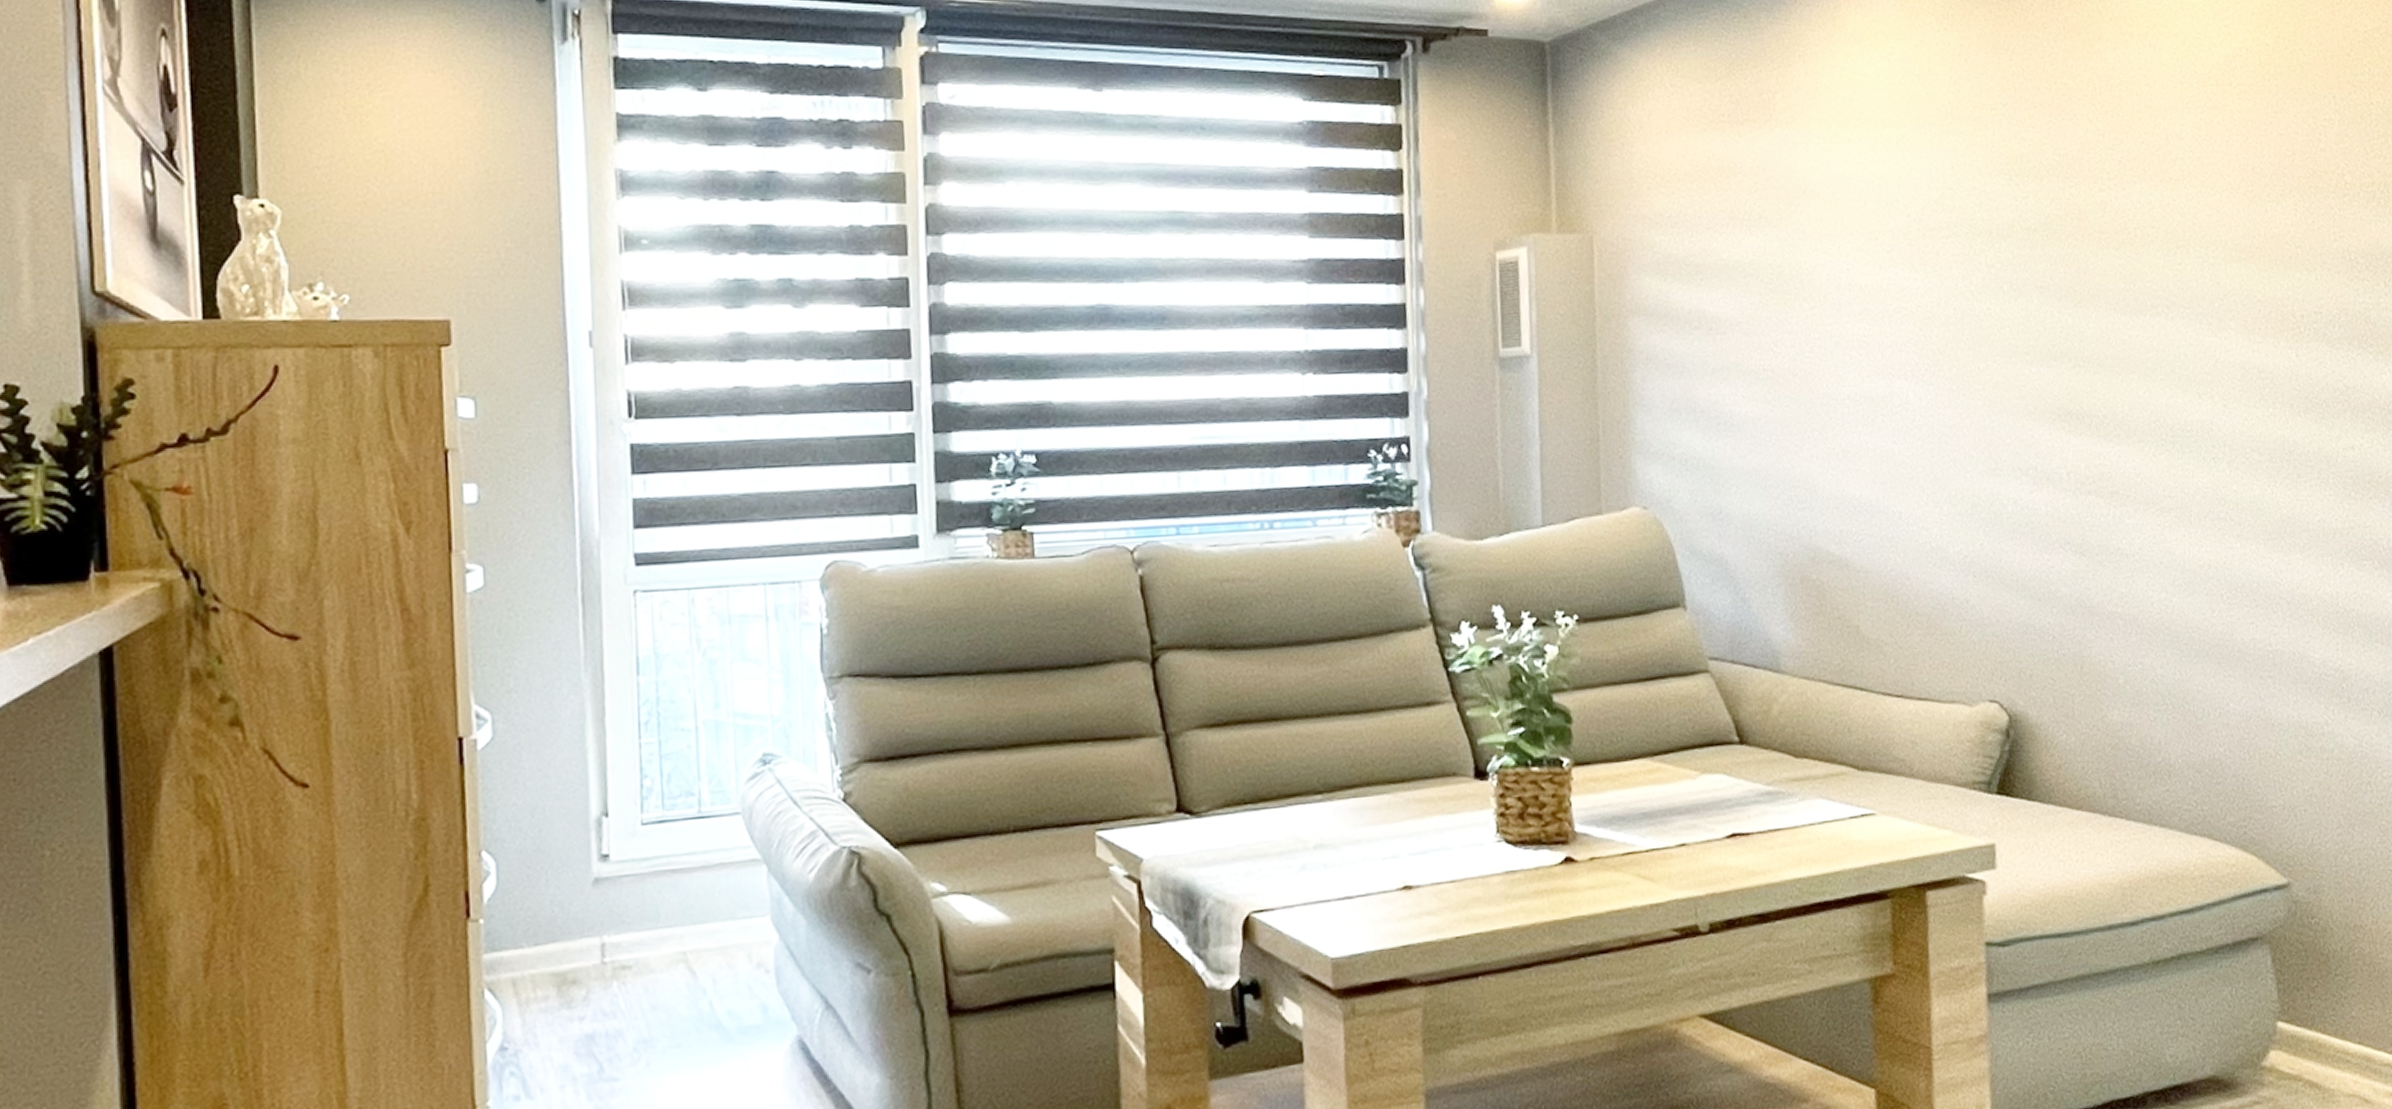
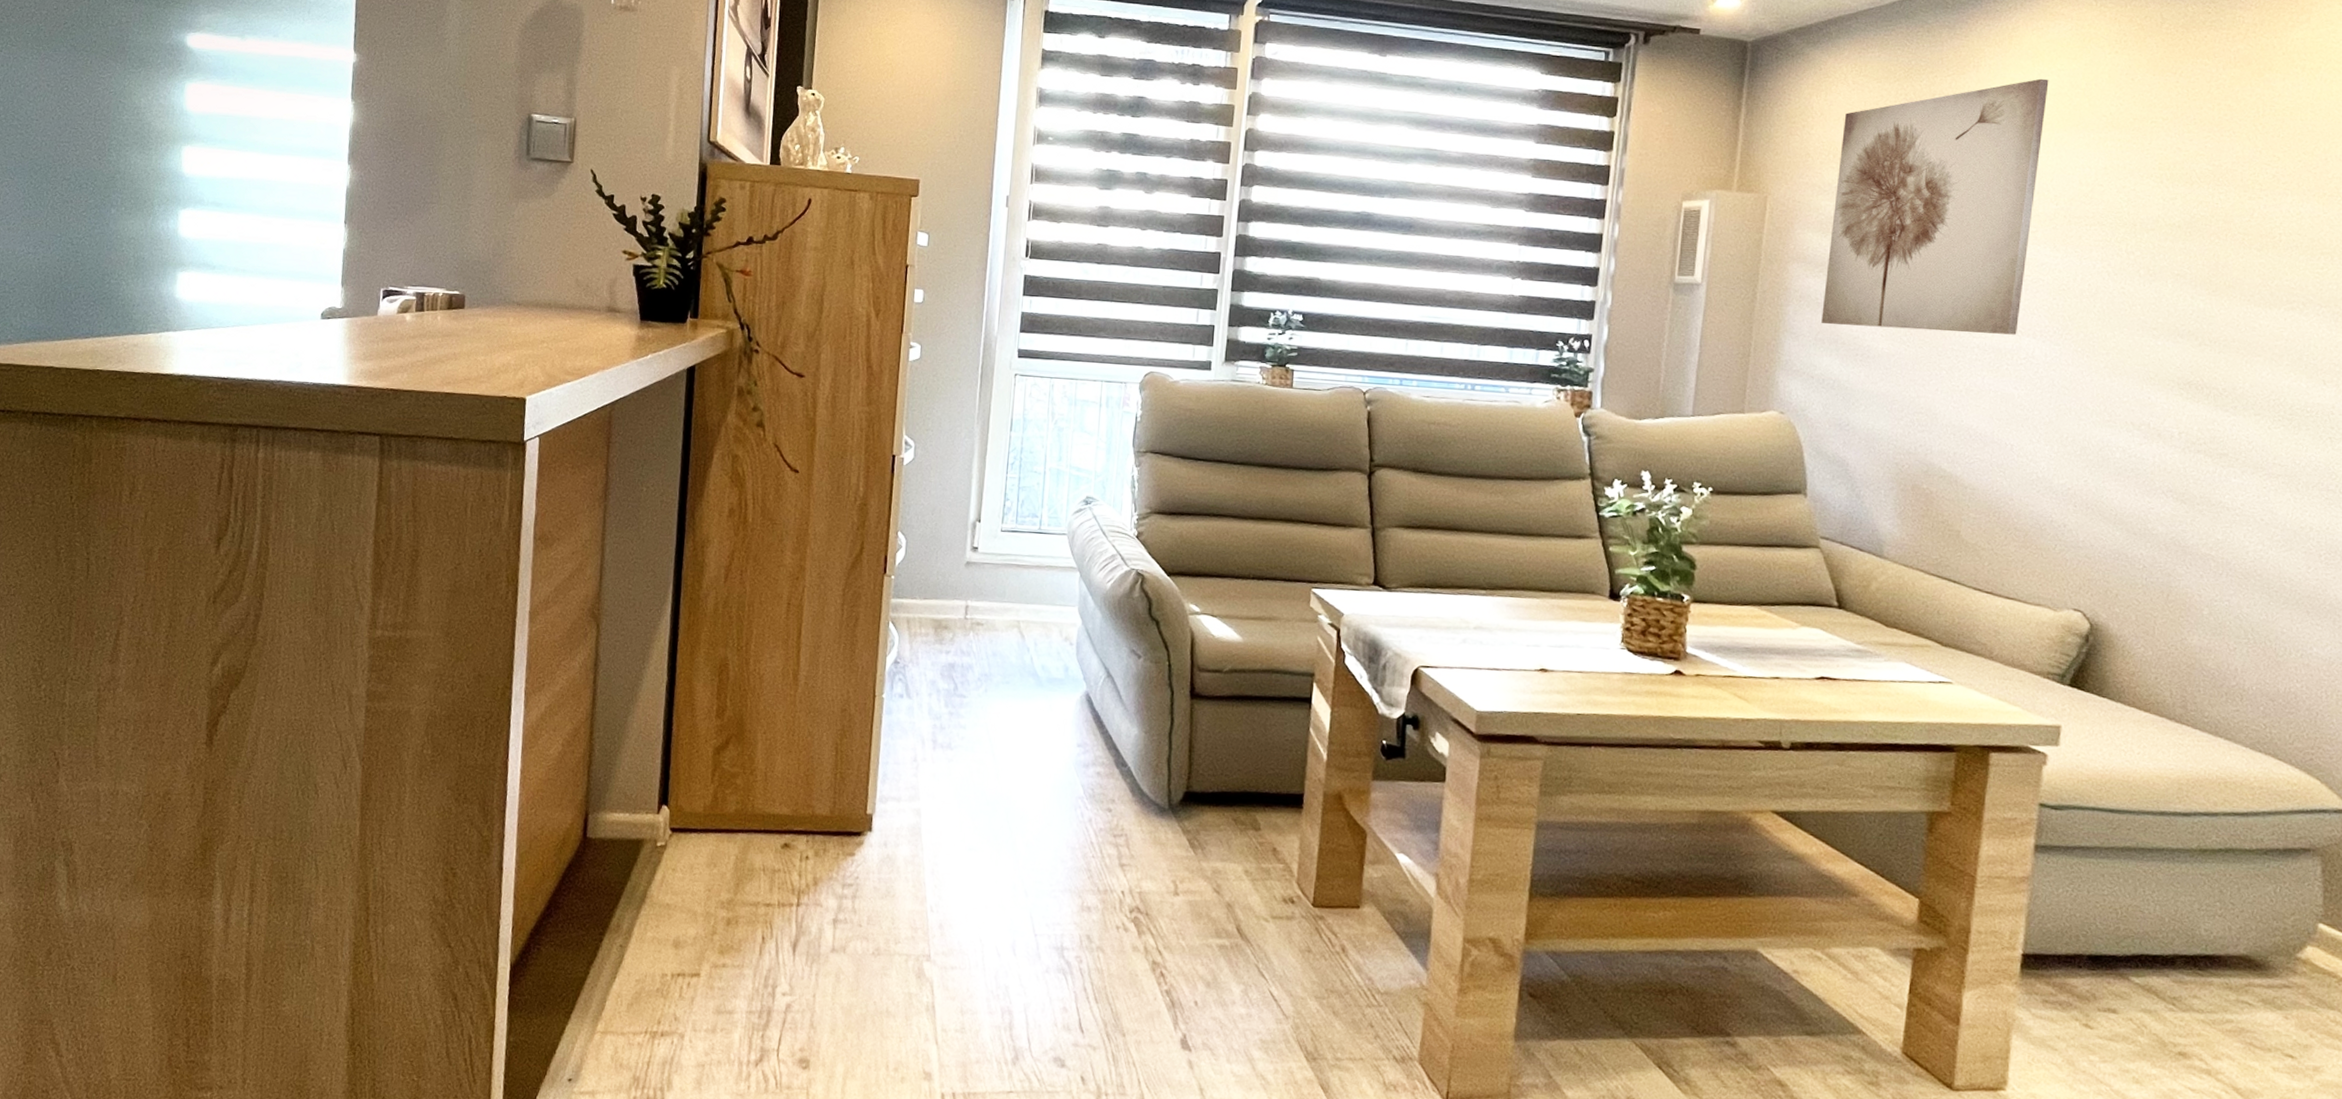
wall art: none [1667,65,1888,389] -> present [1821,78,2049,335]

